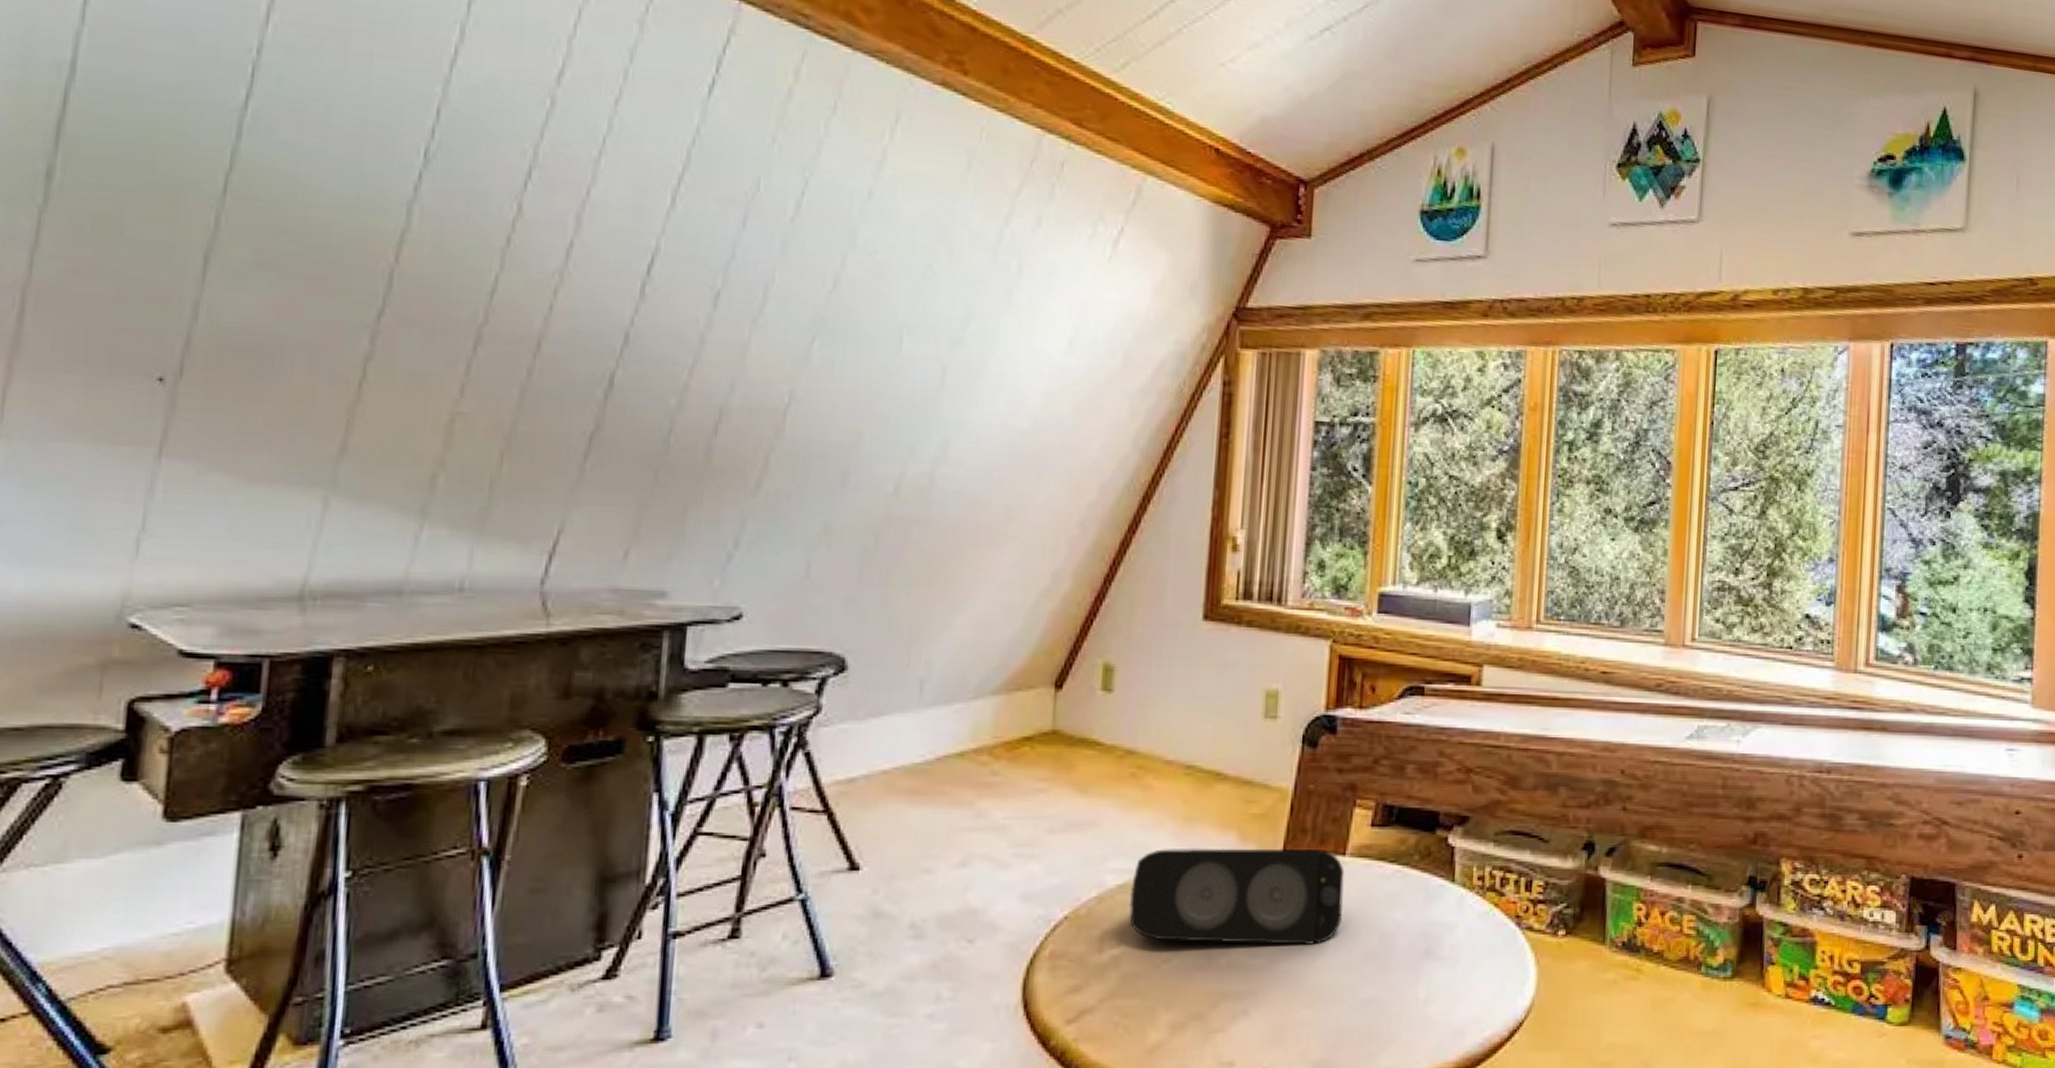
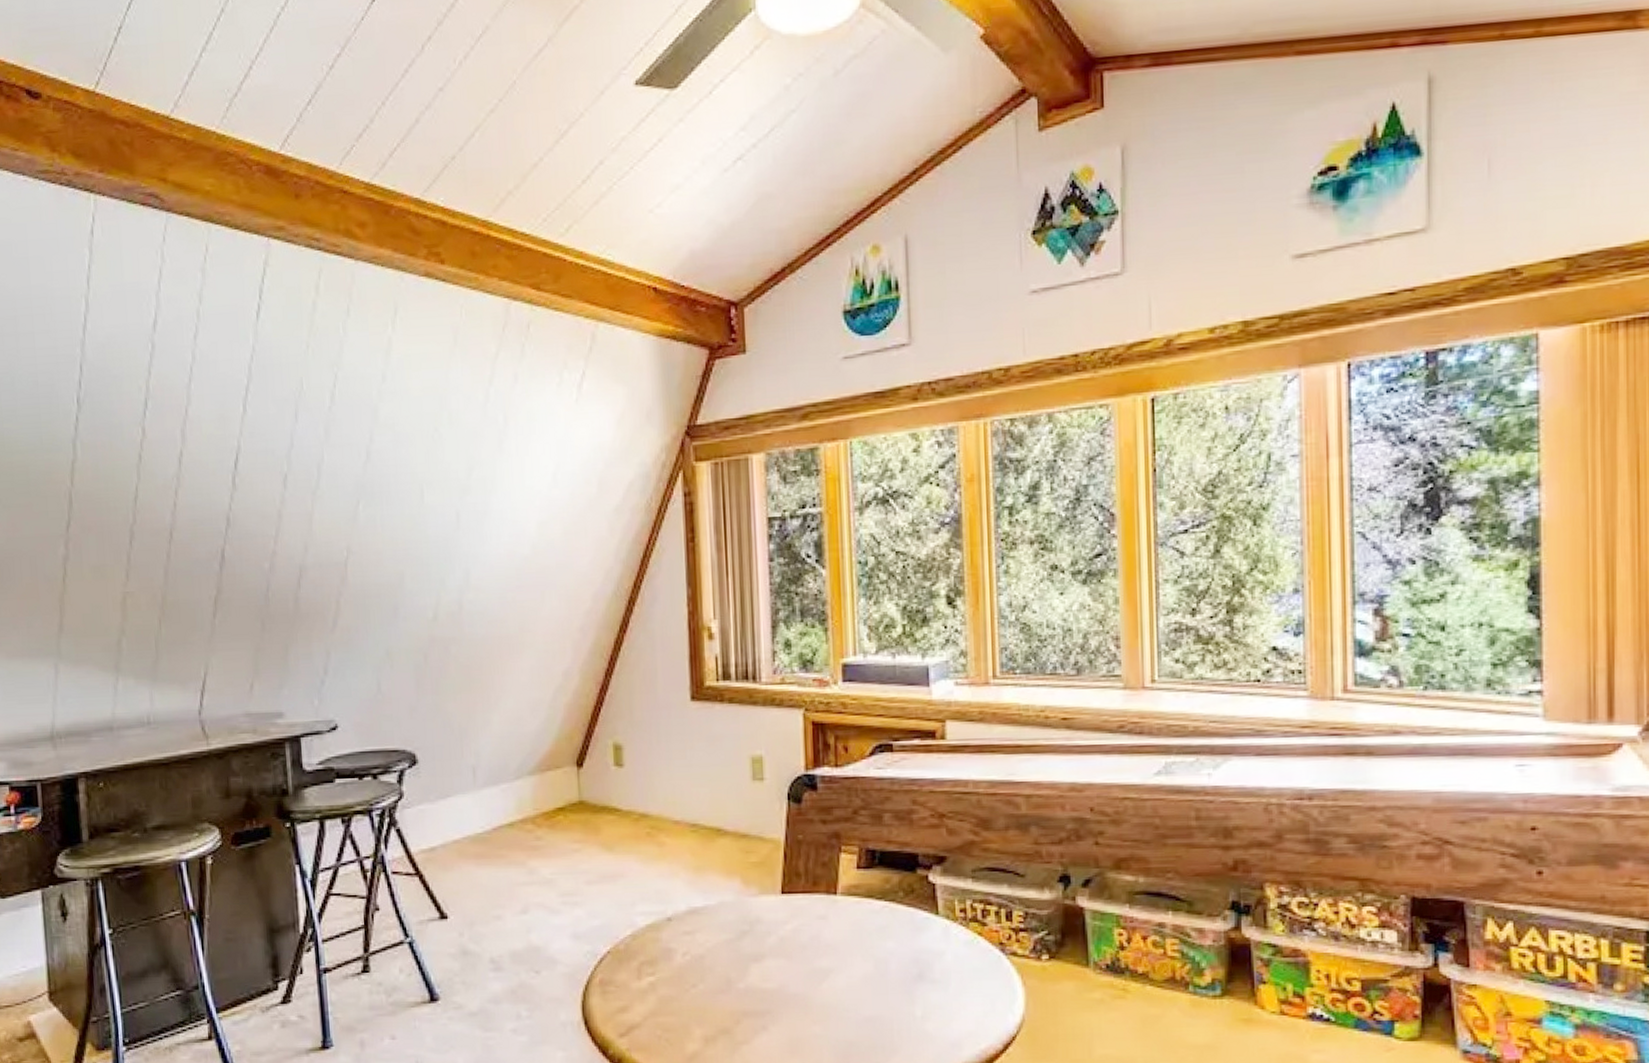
speaker: present [1128,847,1345,945] -> none [657,889,840,971]

